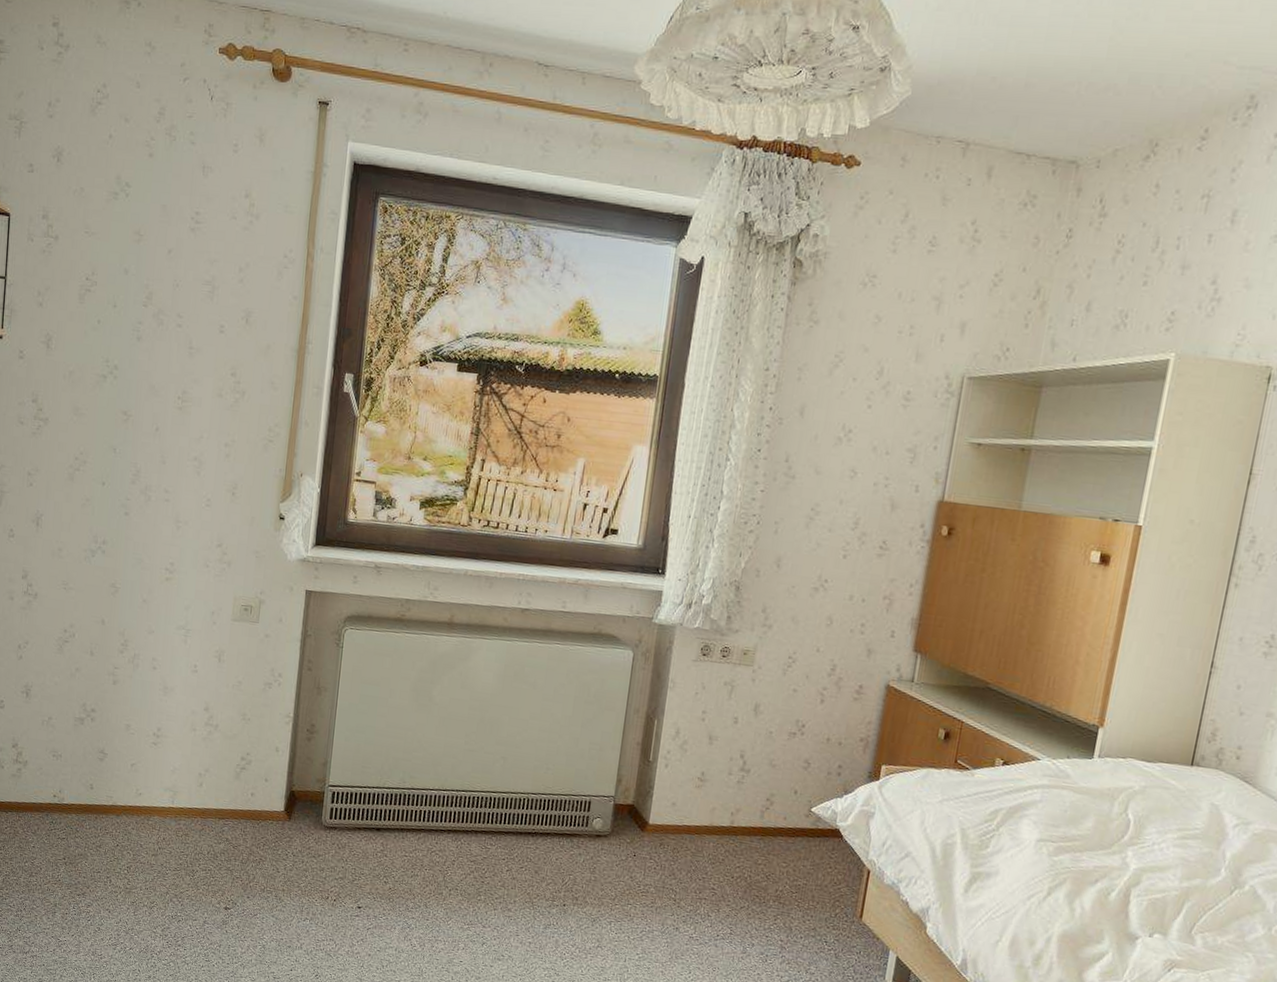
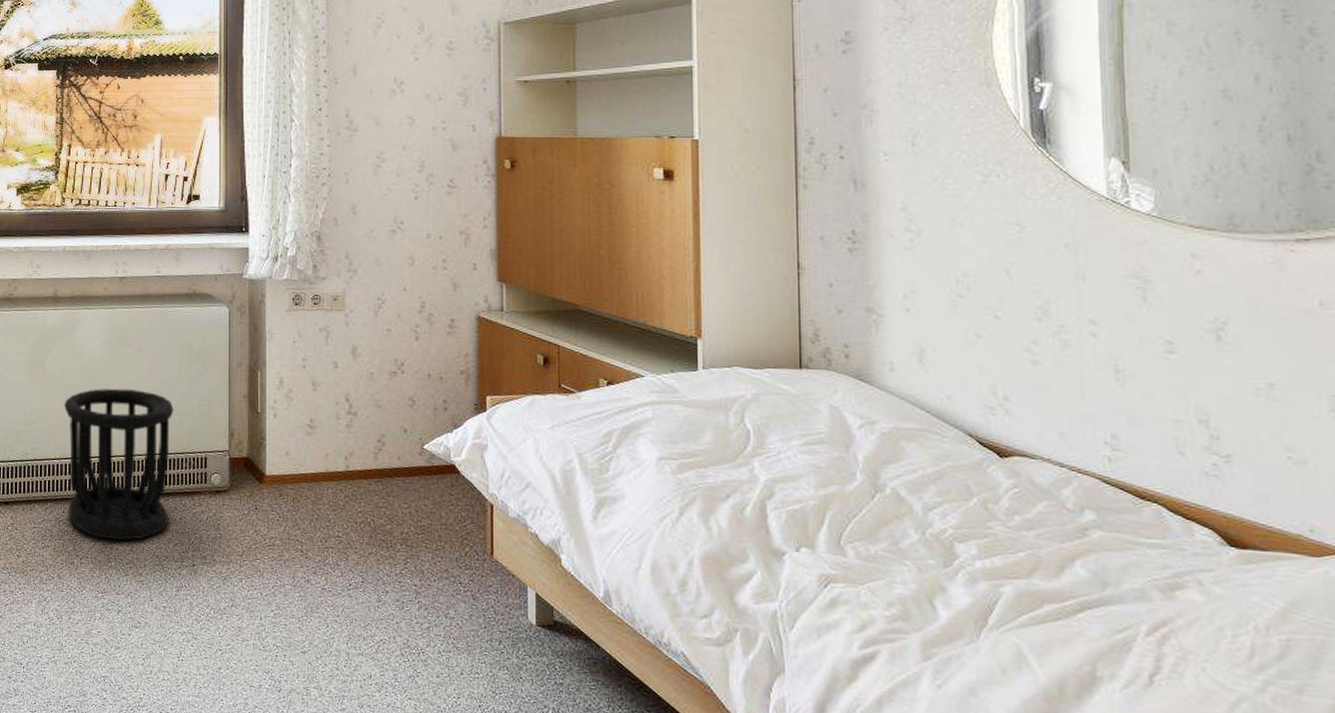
wastebasket: none [441,722,563,876] -> present [64,388,174,540]

